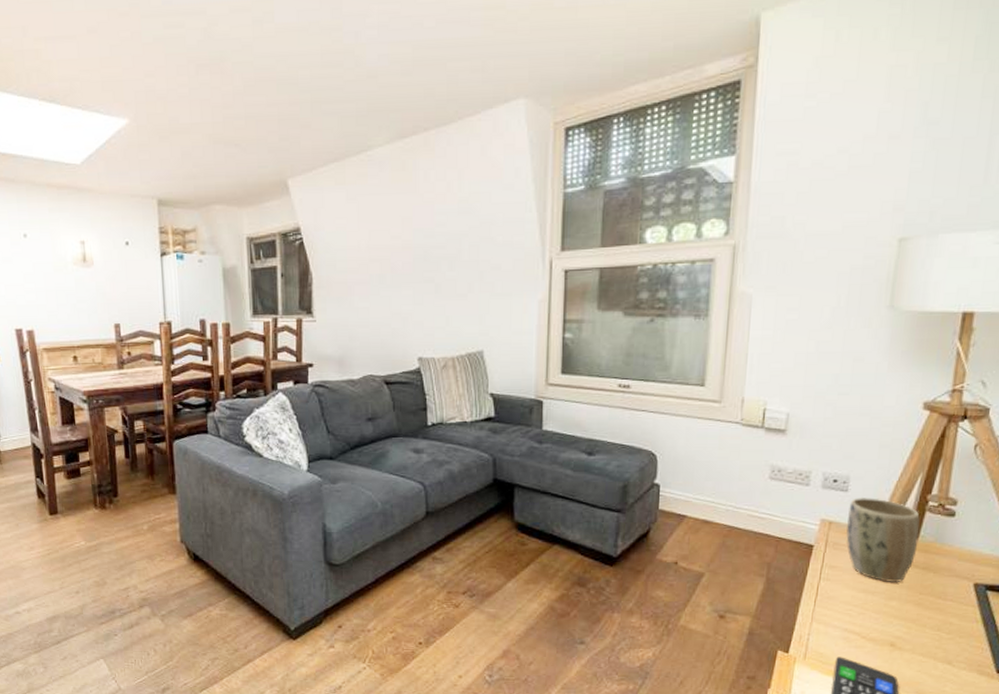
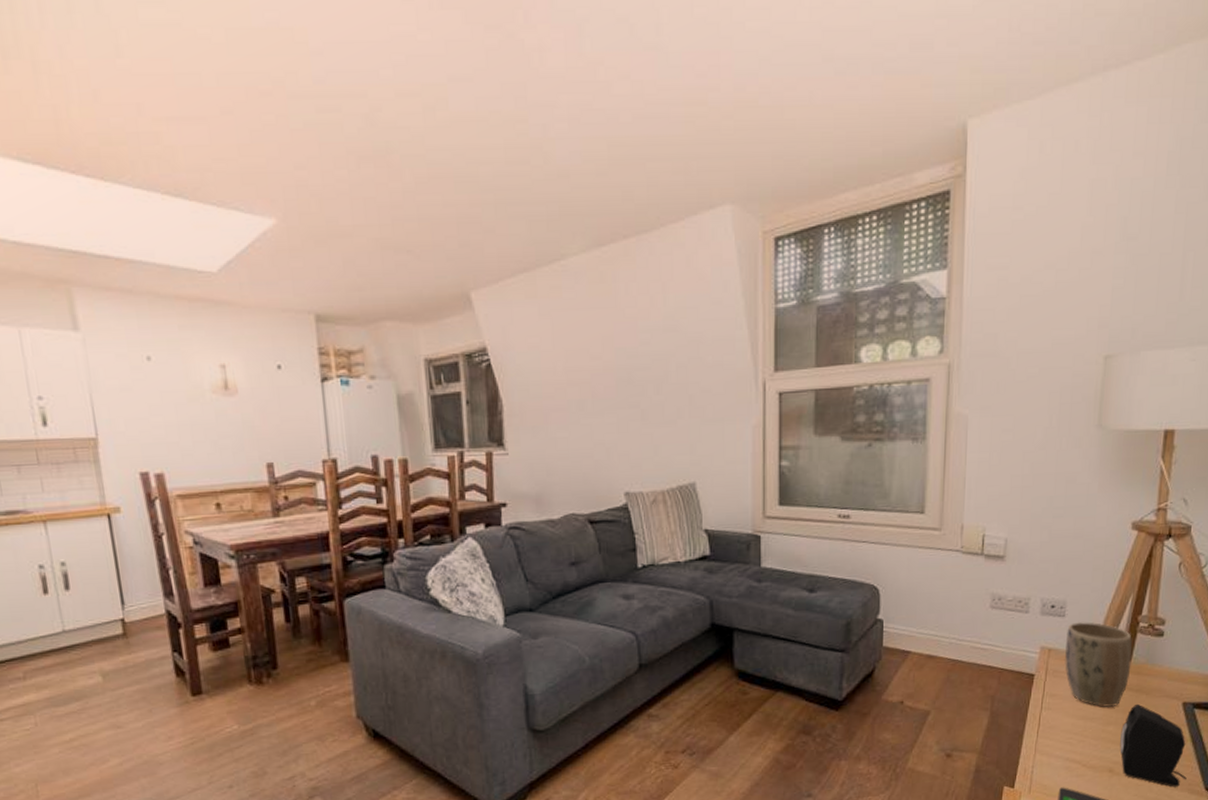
speaker: none [903,582,977,667] -> present [1120,704,1187,787]

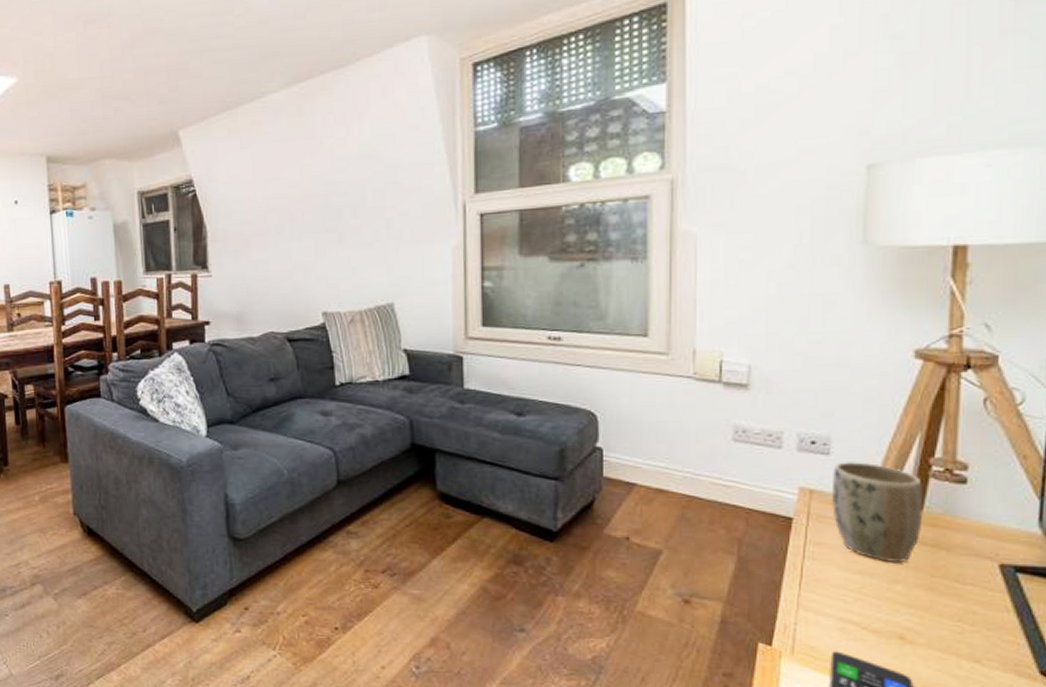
speaker: present [1120,704,1187,787] -> none [912,562,1011,666]

